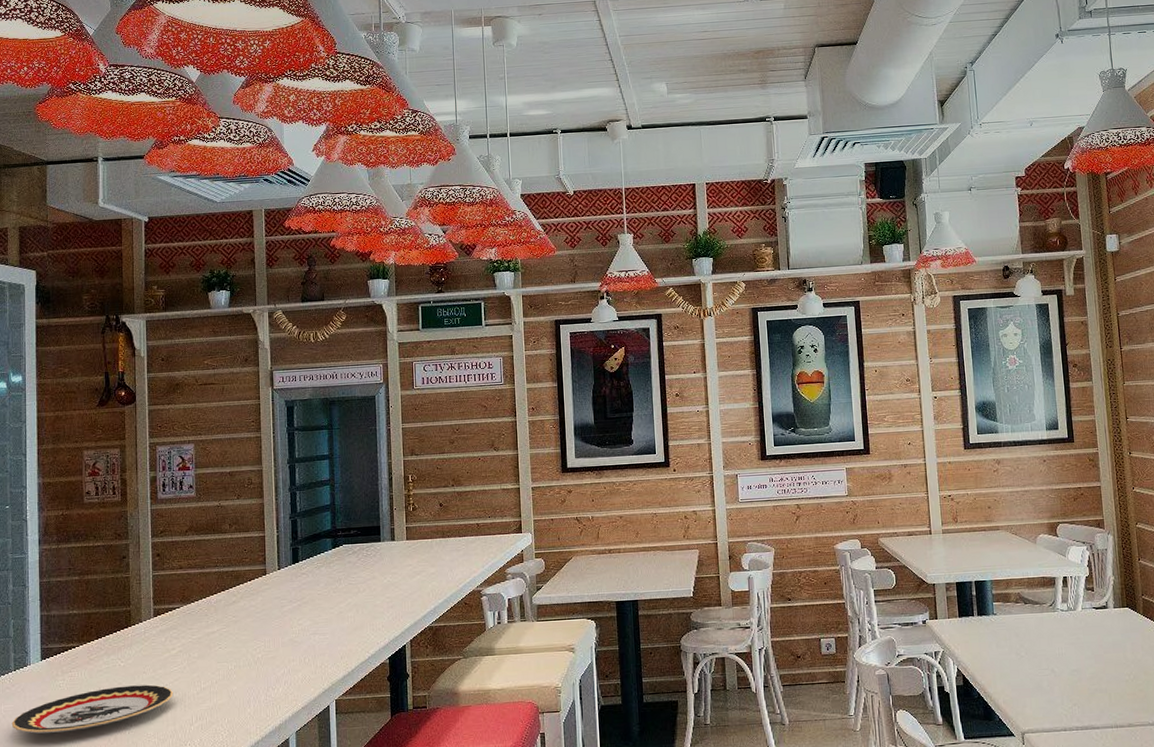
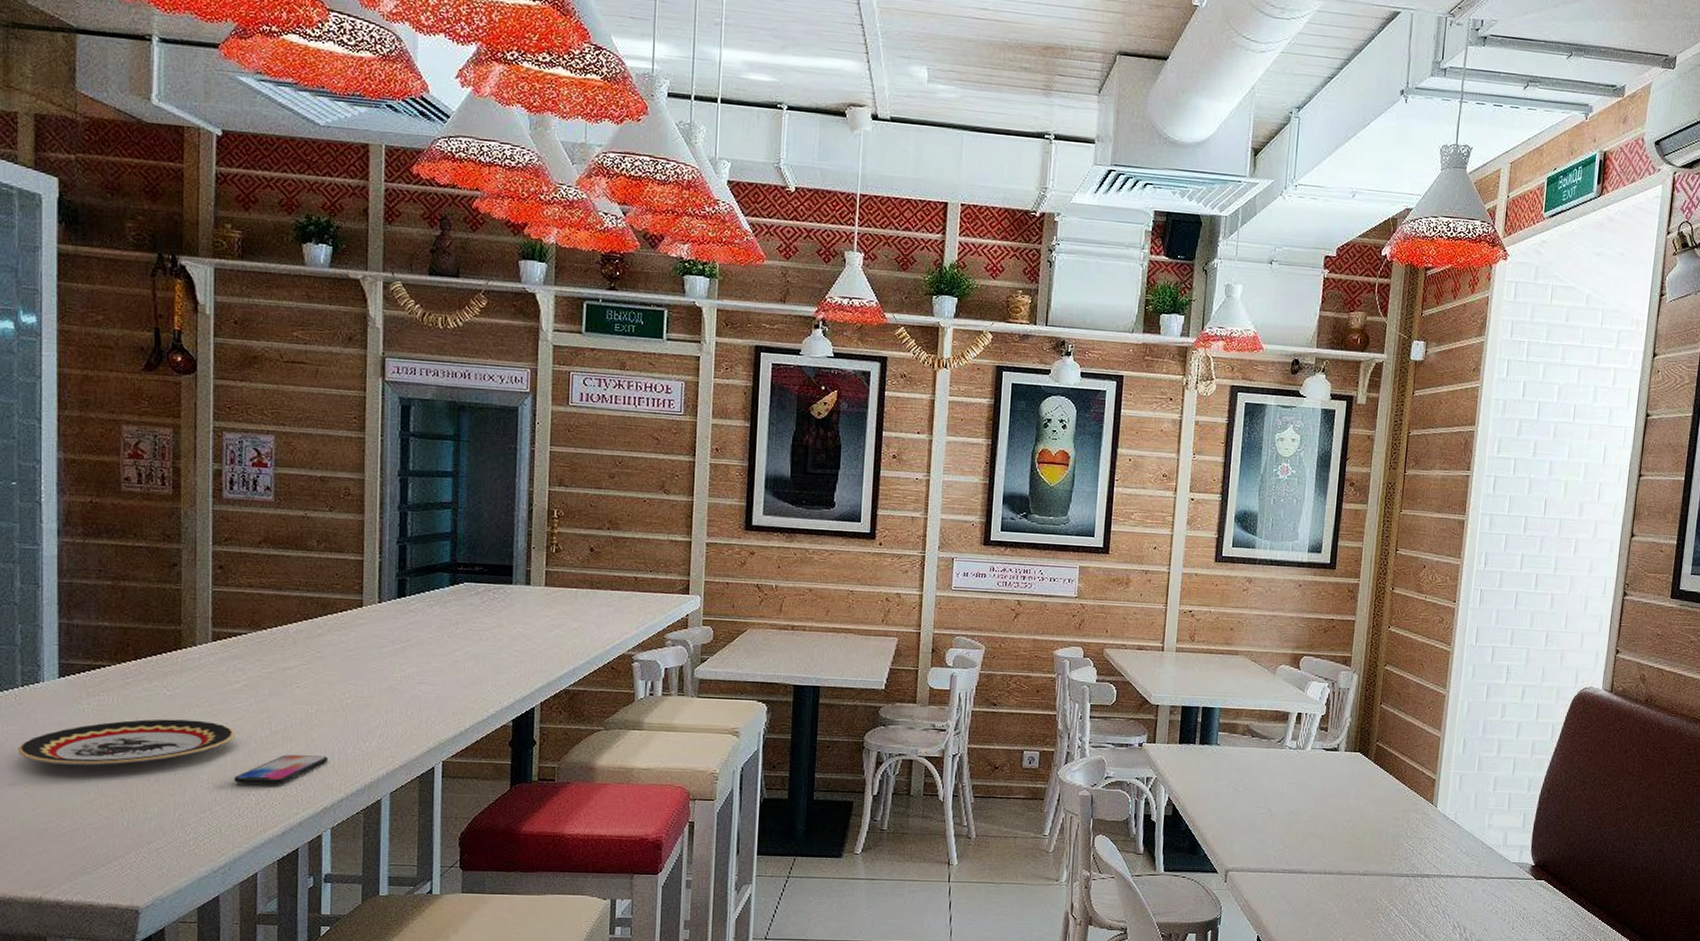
smartphone: none [173,705,246,736] -> present [233,755,329,785]

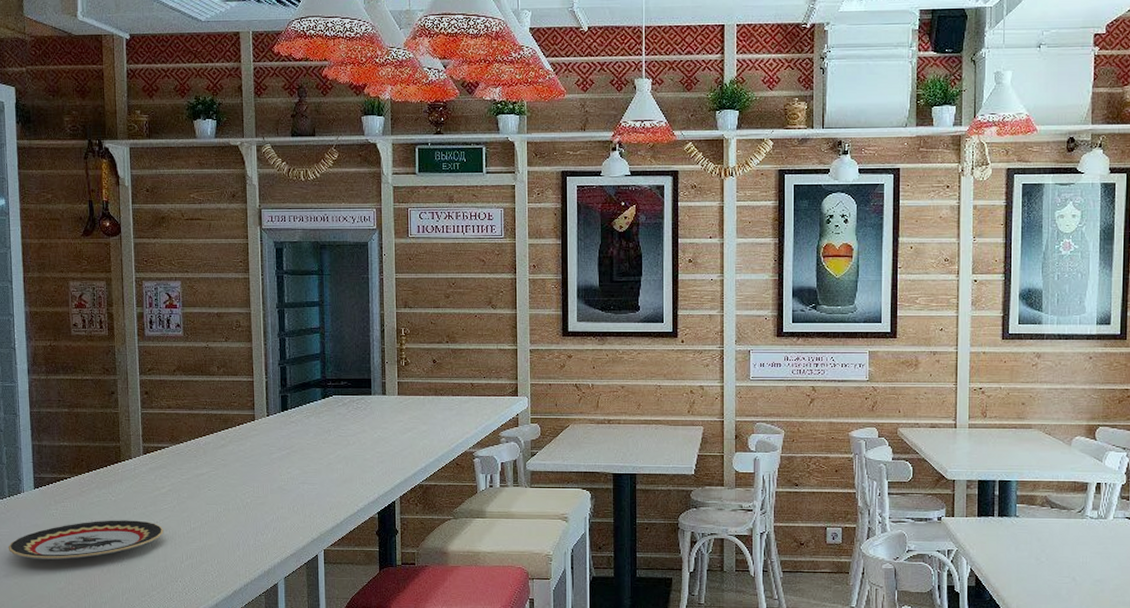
smartphone: present [233,755,329,785] -> none [164,547,236,573]

